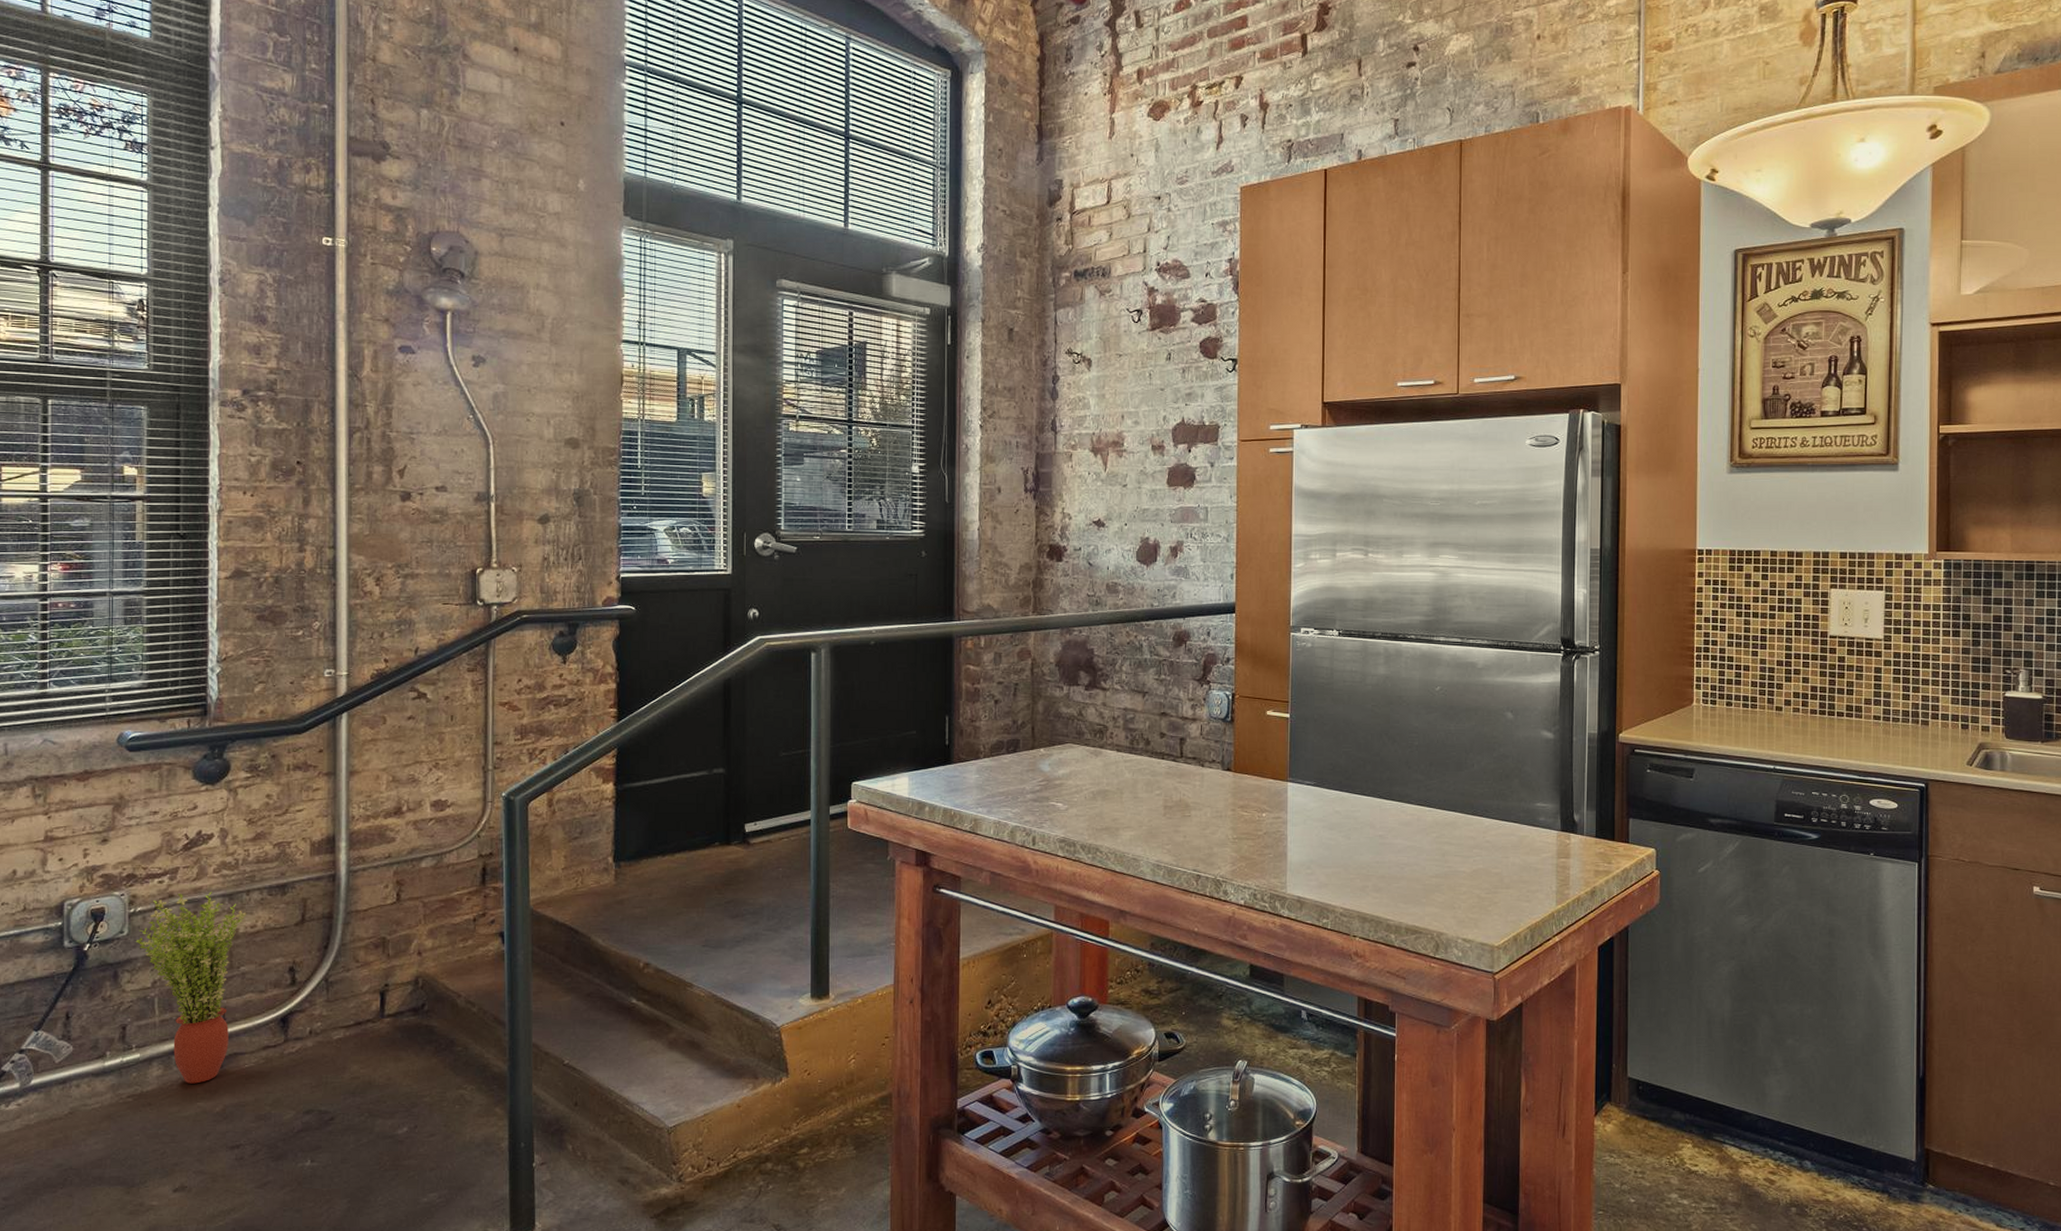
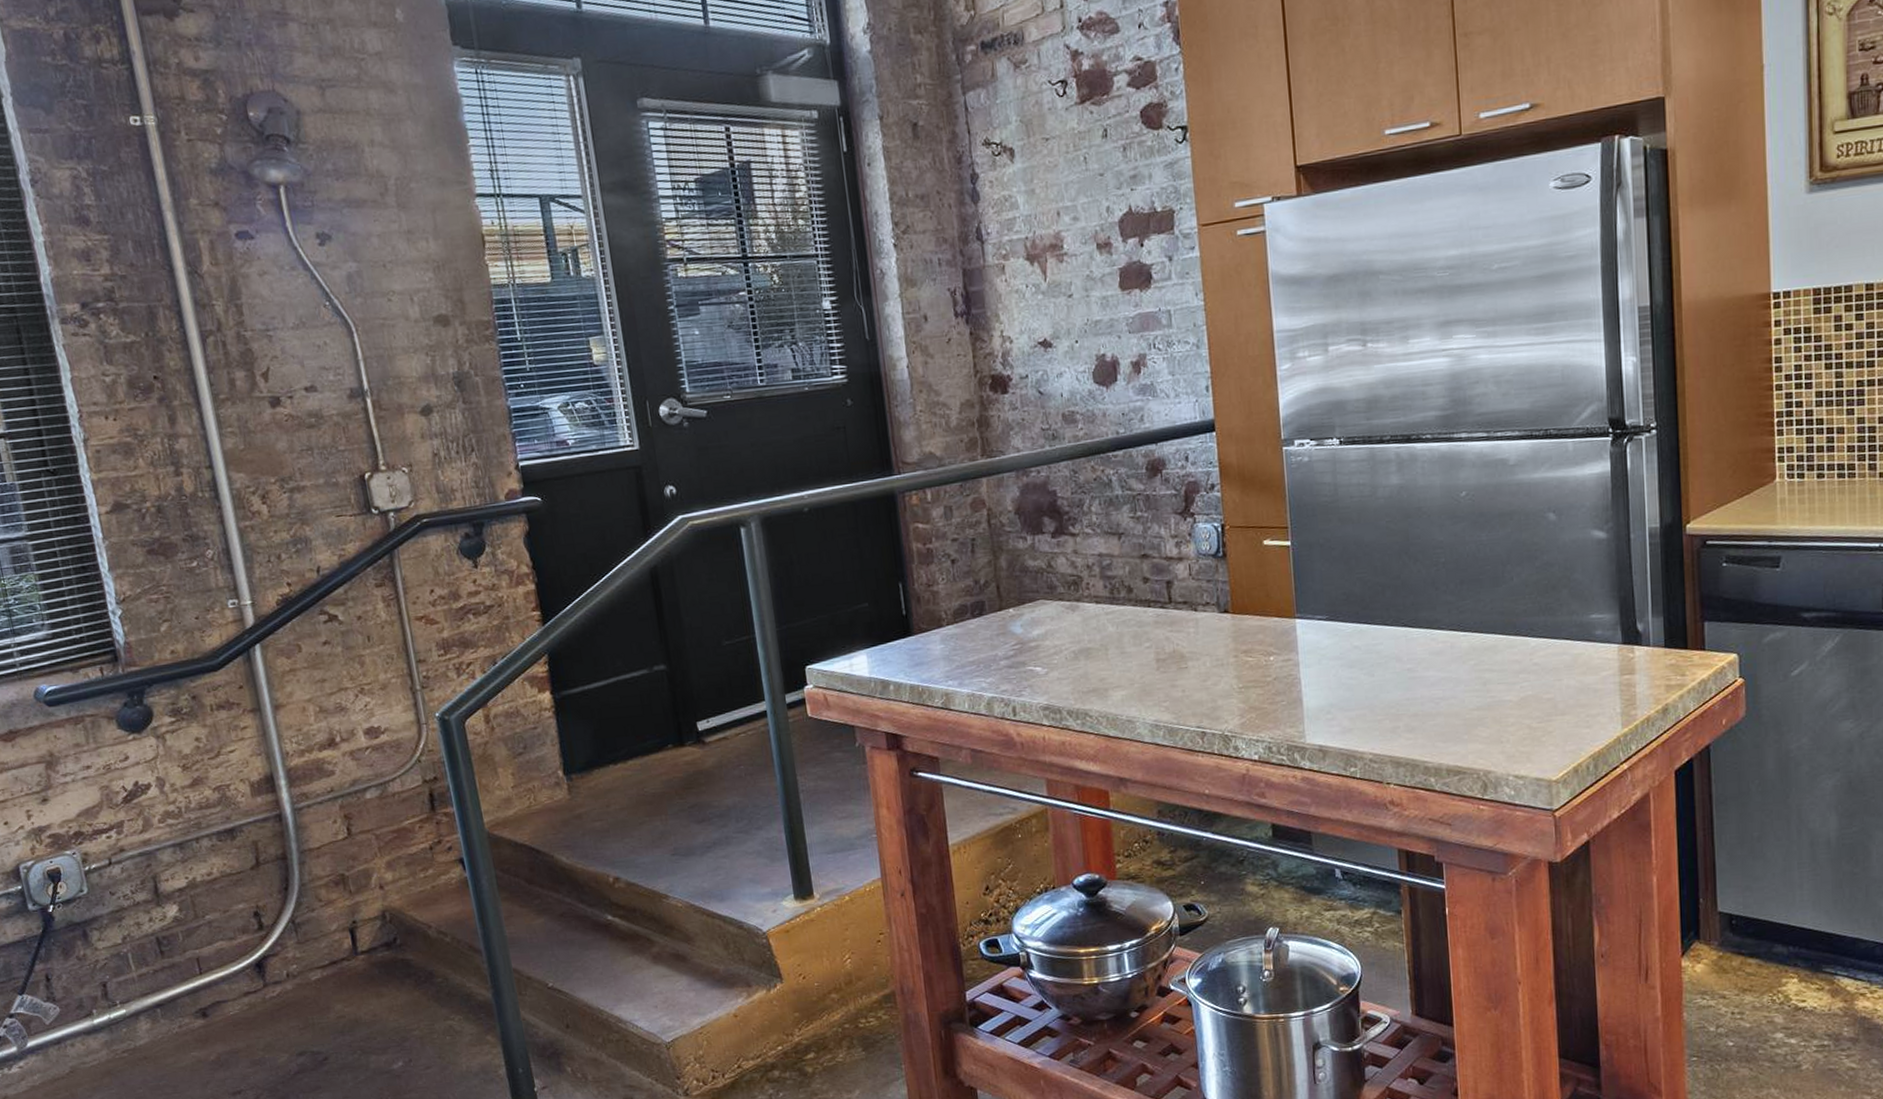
potted plant: present [135,892,247,1084] -> none [96,842,210,1035]

